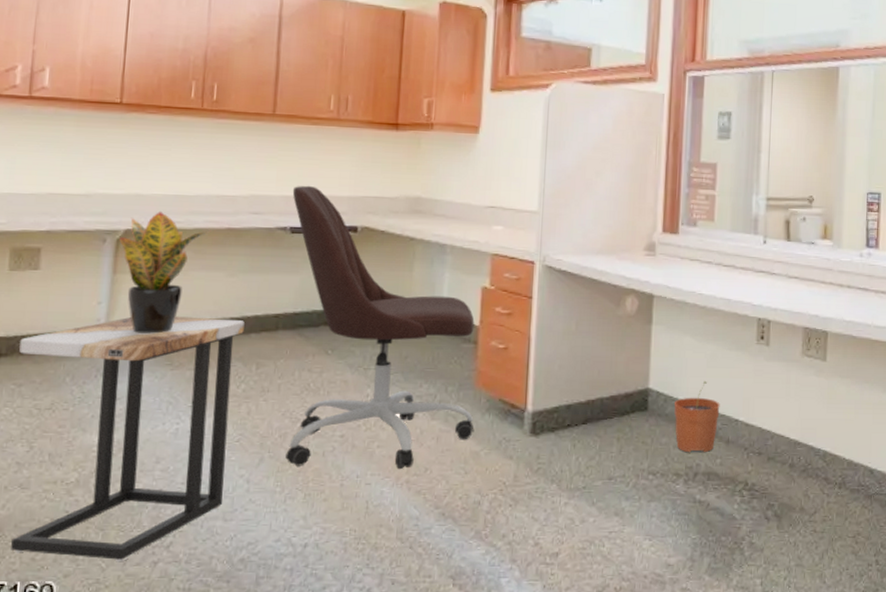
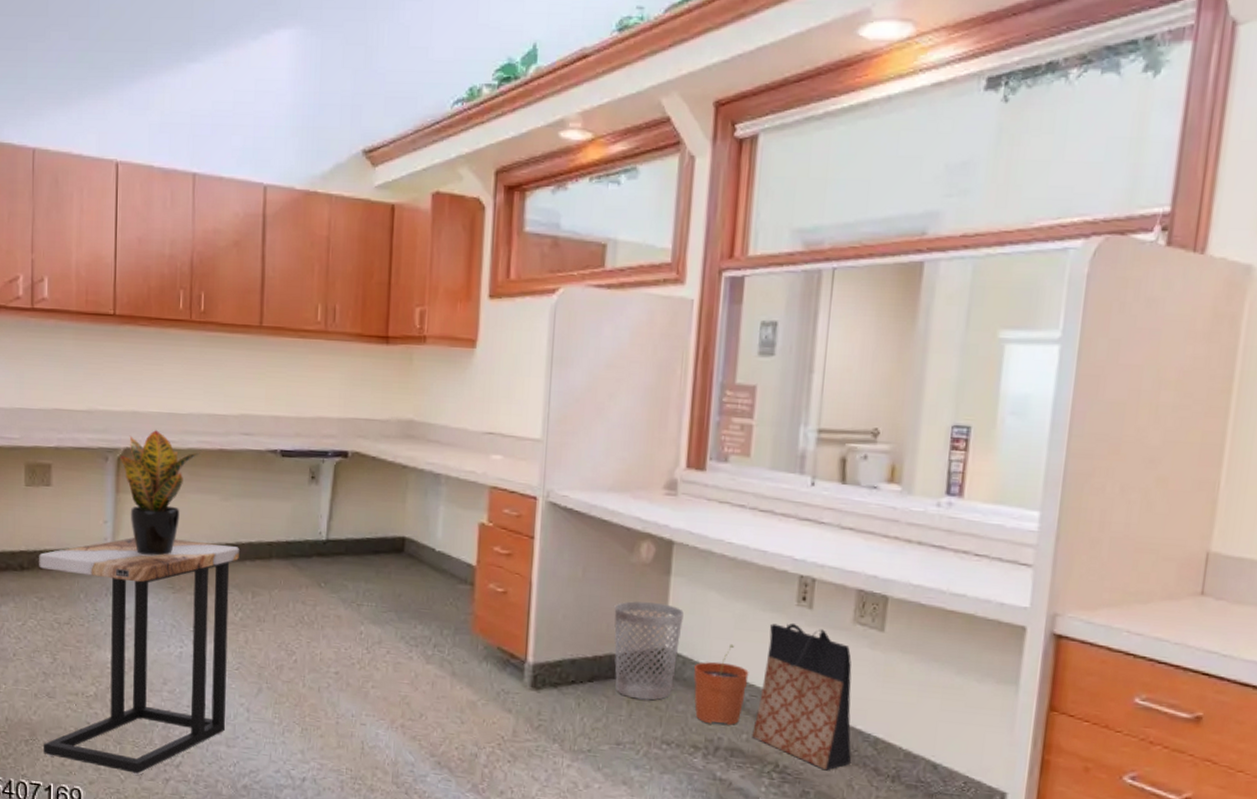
office chair: present [285,185,475,470] -> none [281,405,471,713]
wastebasket: none [604,348,664,436] -> present [614,601,684,700]
bag: none [725,358,807,484] -> present [752,622,852,771]

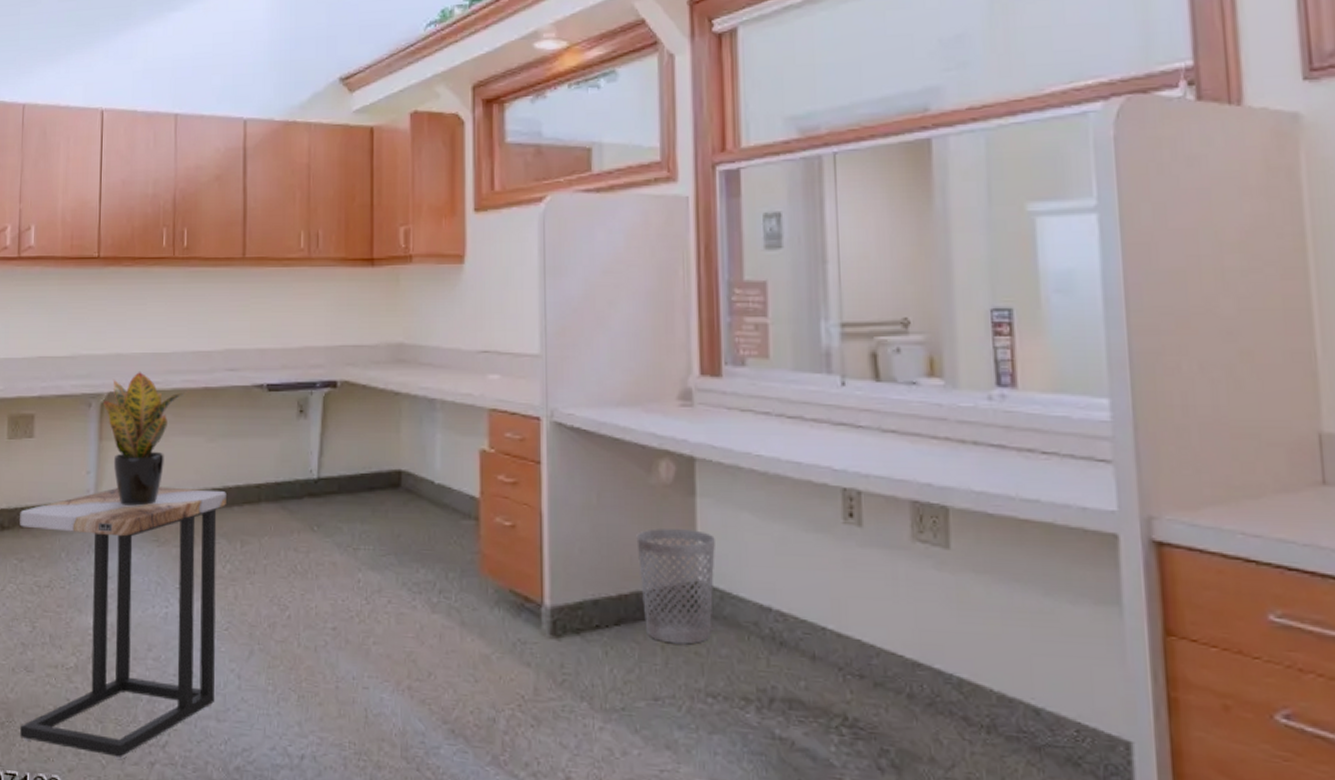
plant pot: present [693,643,749,725] -> none [733,572,799,670]
bag: present [752,622,852,771] -> none [811,543,935,722]

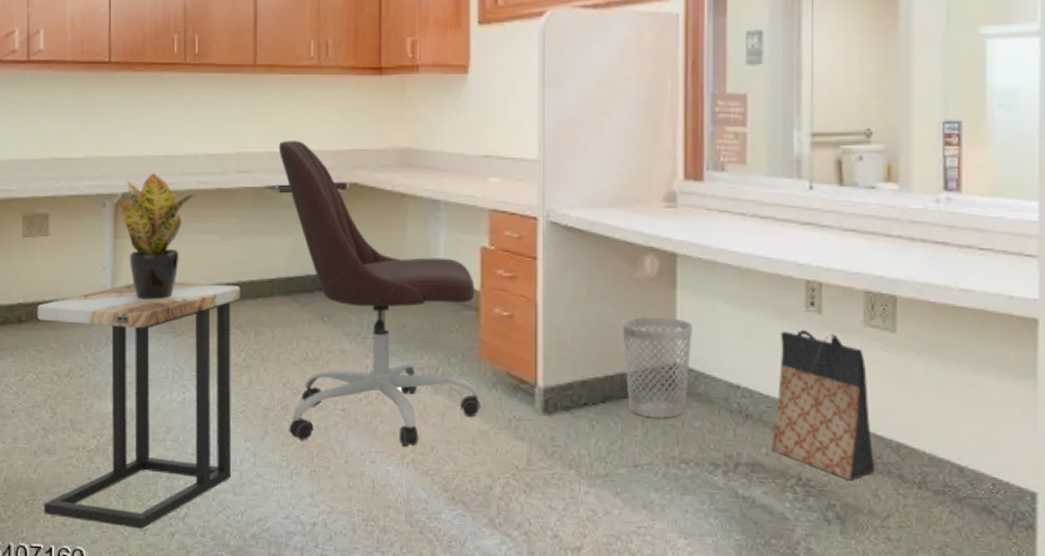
office chair: none [267,335,483,673] -> present [278,140,481,448]
bag: none [811,543,935,722] -> present [772,329,876,481]

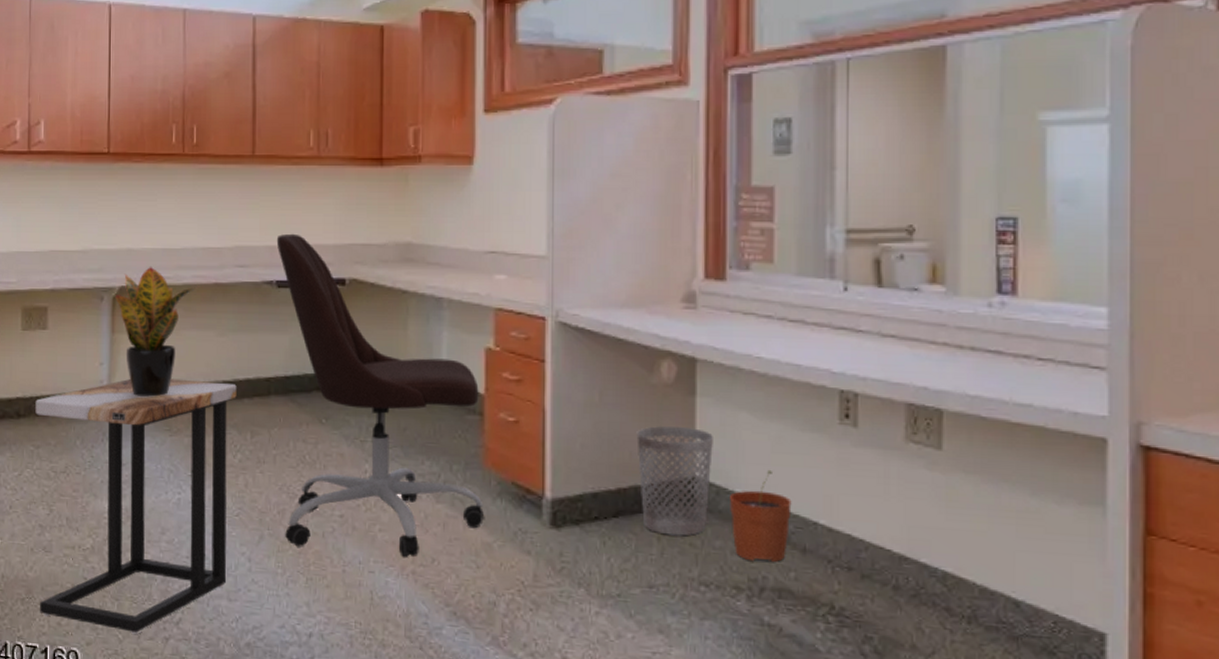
plant pot: none [706,354,763,440] -> present [729,469,792,562]
bag: present [772,329,876,481] -> none [801,443,919,612]

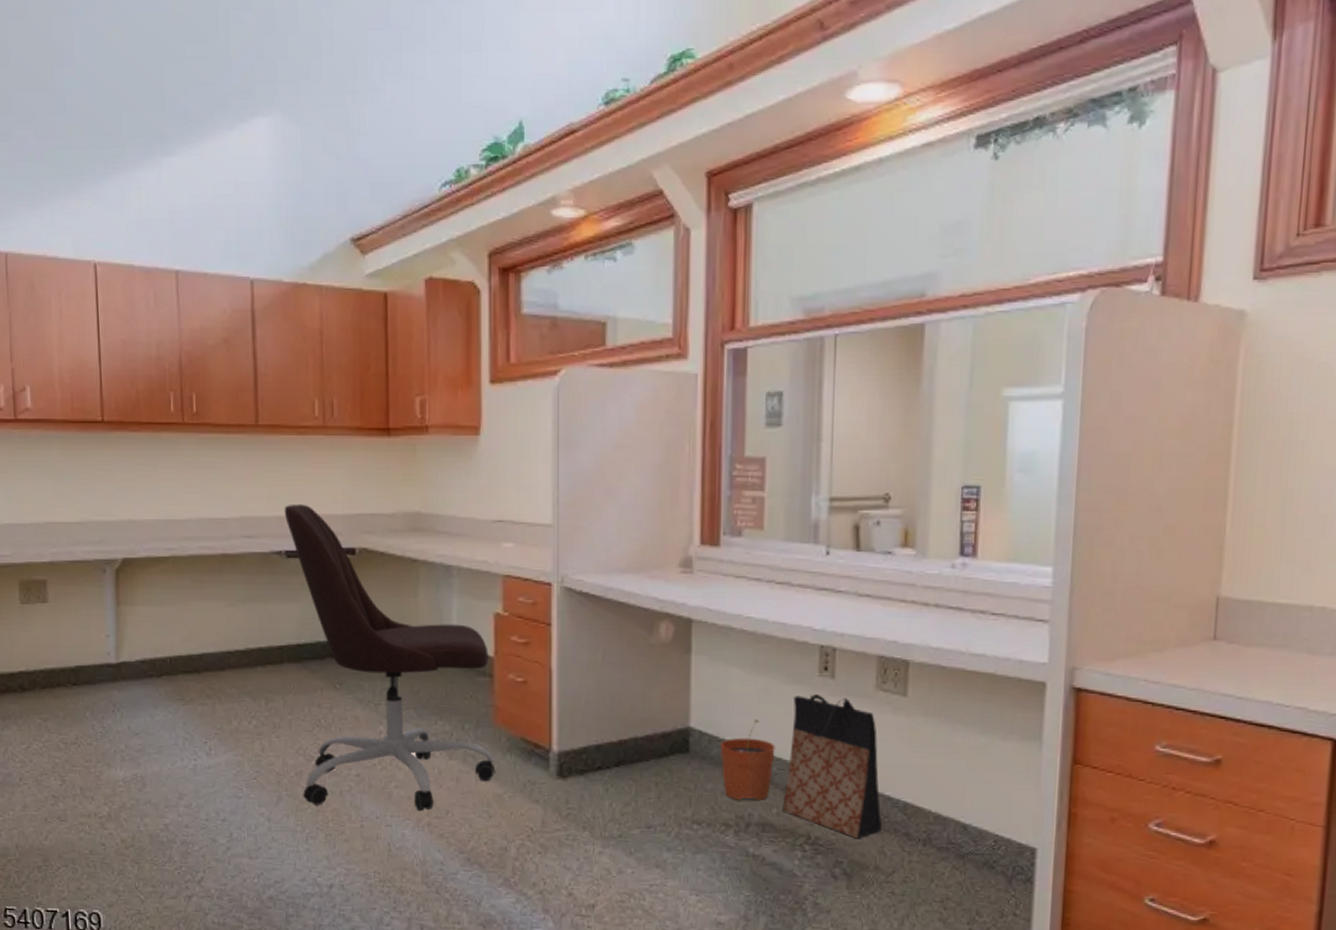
side table: present [35,378,237,634] -> none [40,649,249,894]
potted plant: present [115,266,200,397] -> none [118,537,207,667]
wastebasket: present [636,426,713,536] -> none [637,681,706,781]
bag: none [801,443,919,612] -> present [782,693,883,839]

